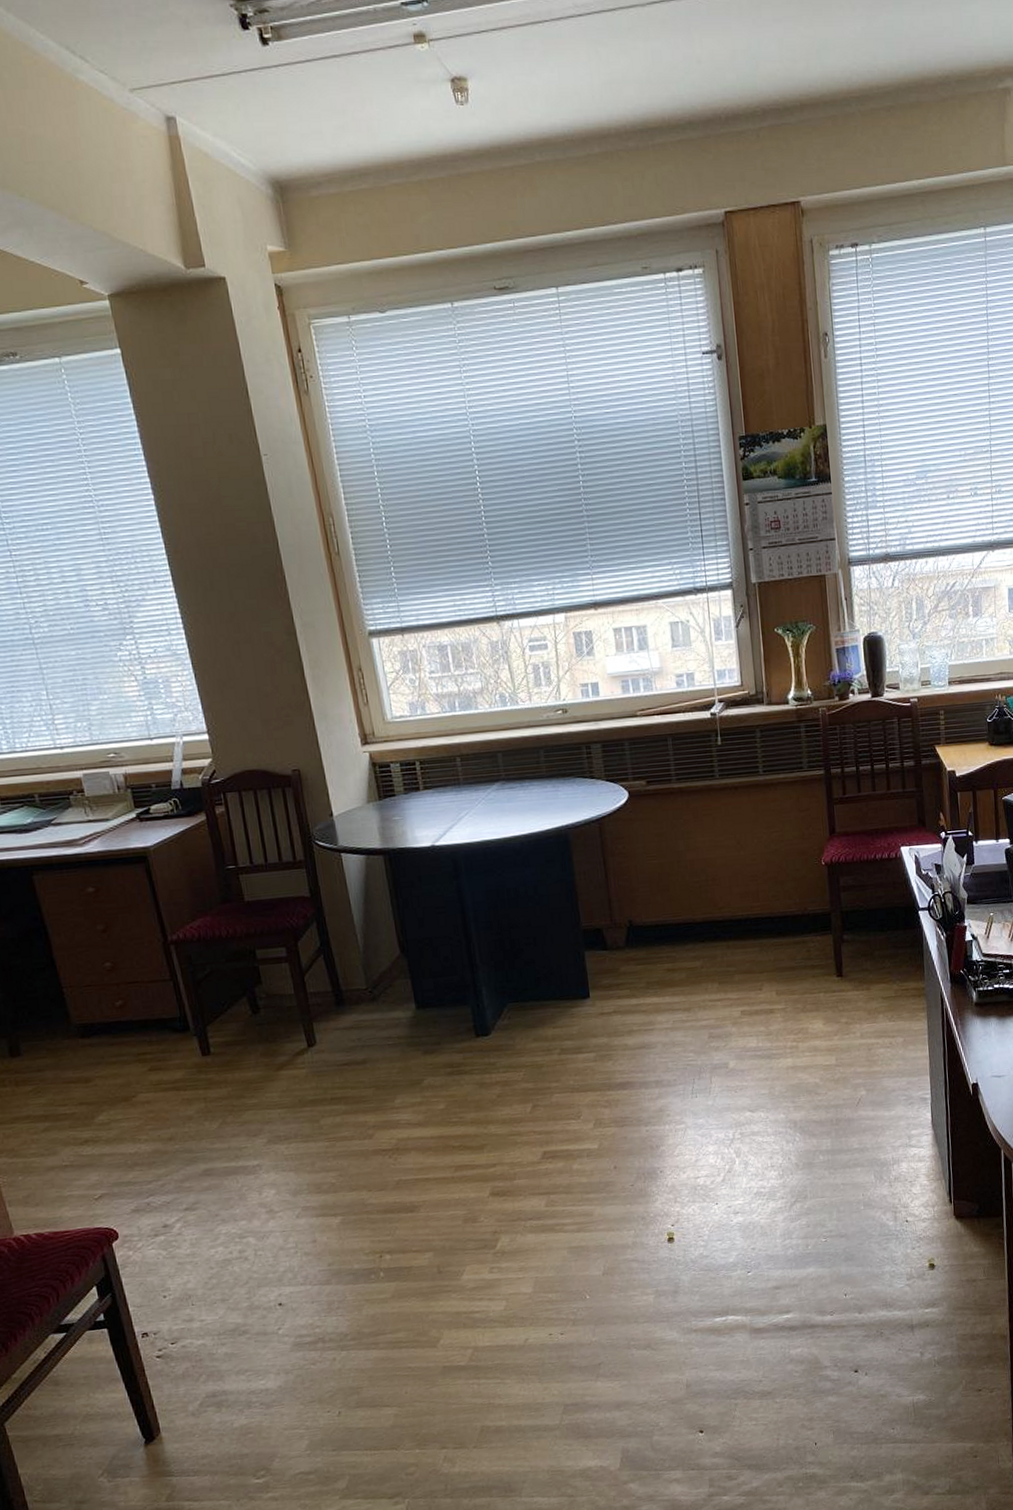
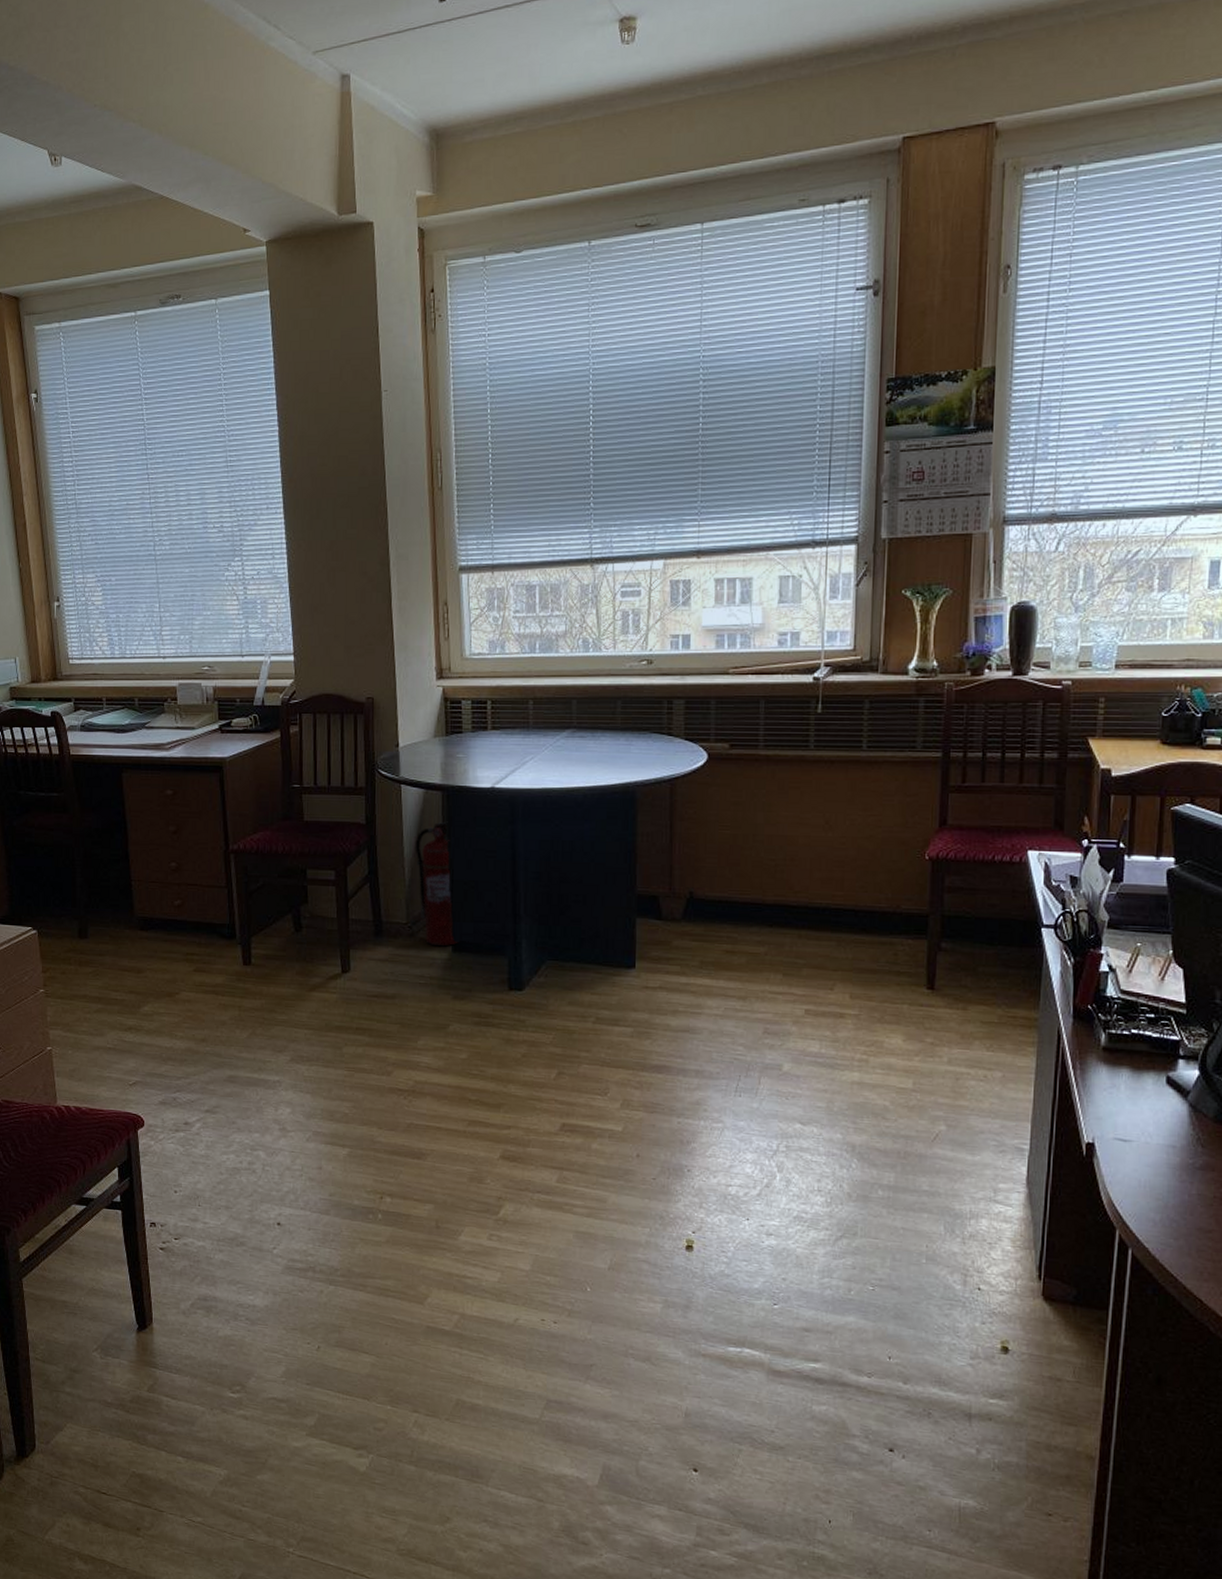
fire extinguisher: none [363,884,421,1006] -> present [415,821,458,947]

